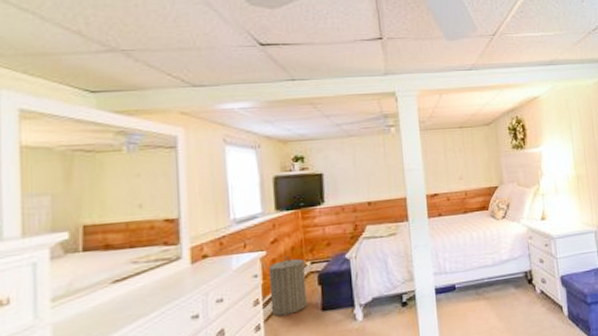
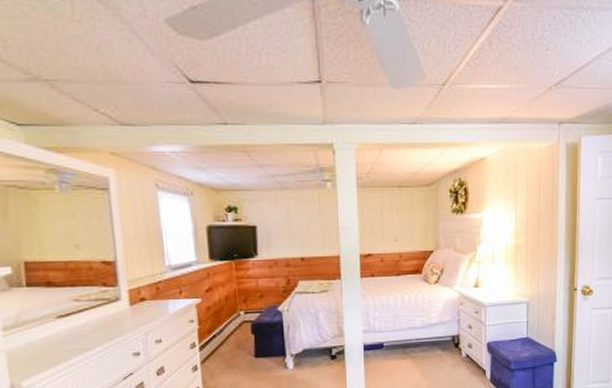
laundry hamper: present [268,256,307,316] -> none [204,305,240,359]

